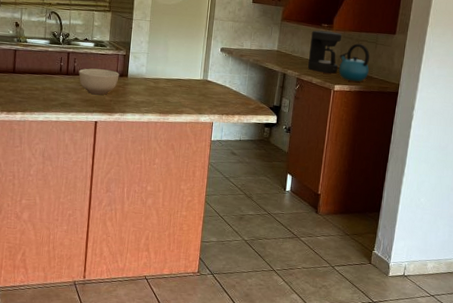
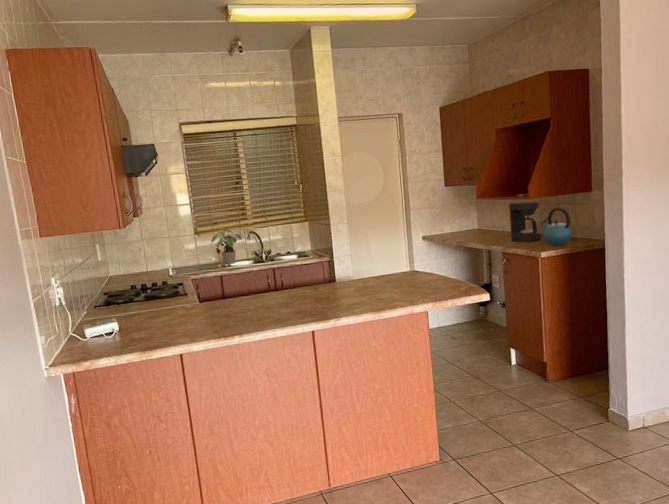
potted plant: none [12,4,45,41] -> present [211,228,244,265]
bowl: present [78,68,120,95] -> none [287,278,328,306]

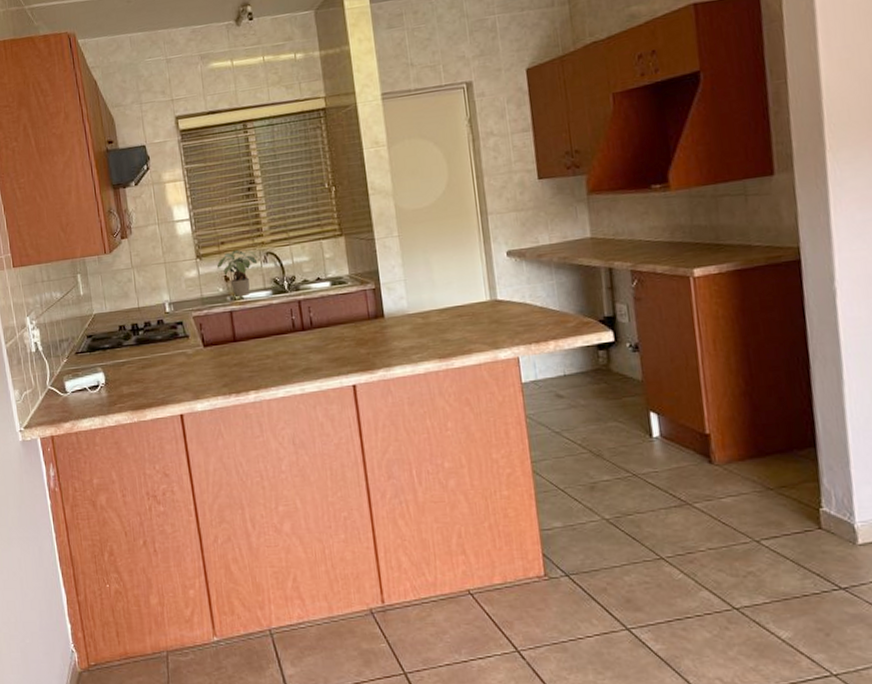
coffee maker: present [509,200,541,243] -> none [638,192,693,256]
kettle: present [540,207,572,246] -> none [690,200,744,259]

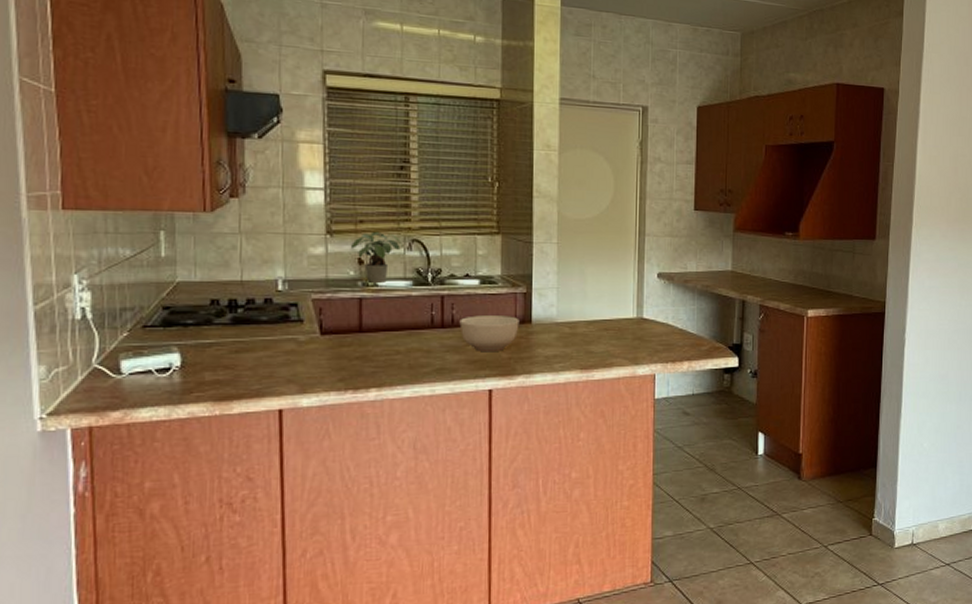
bowl: none [317,312,373,350] -> present [459,314,520,353]

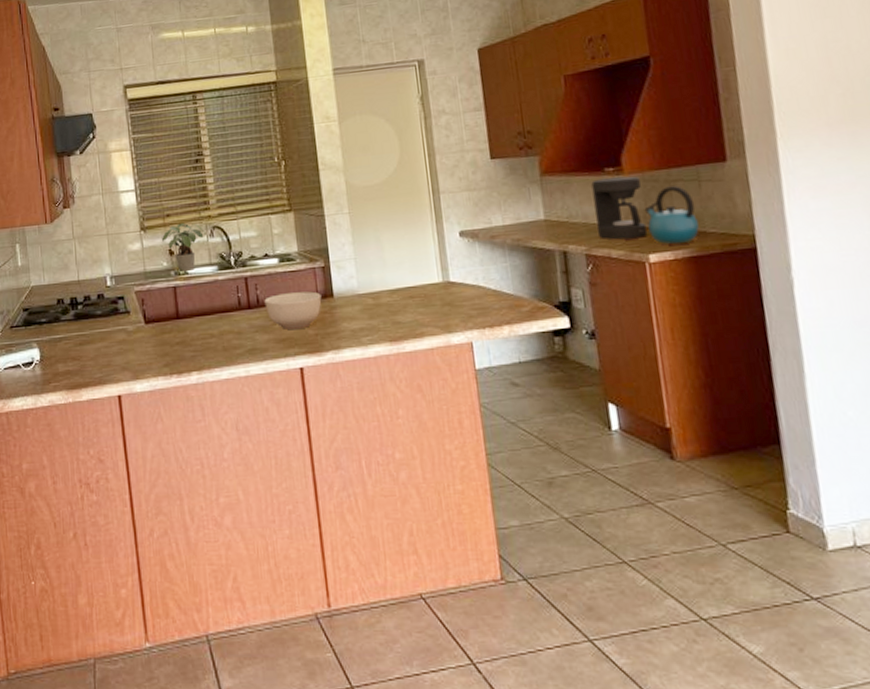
coffee maker: none [773,241,810,295] -> present [591,176,648,240]
kettle: none [810,254,848,303] -> present [644,186,699,244]

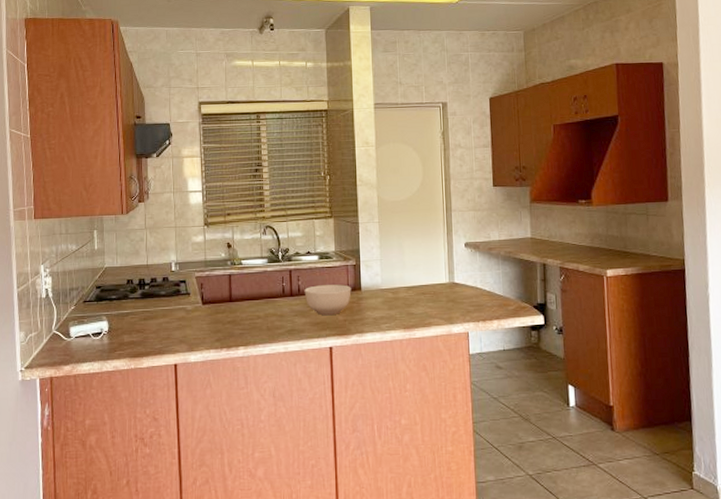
potted plant: present [162,222,205,273] -> none [222,221,259,263]
coffee maker: present [591,176,648,240] -> none [568,208,607,257]
kettle: present [644,186,699,244] -> none [606,218,645,262]

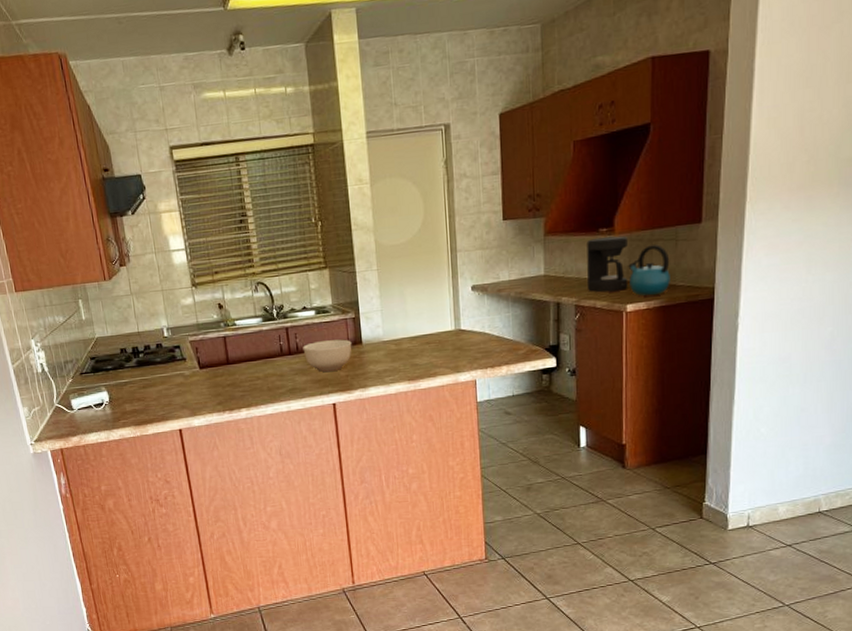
coffee maker: none [568,208,607,257] -> present [587,236,628,293]
kettle: none [606,218,645,262] -> present [628,244,670,296]

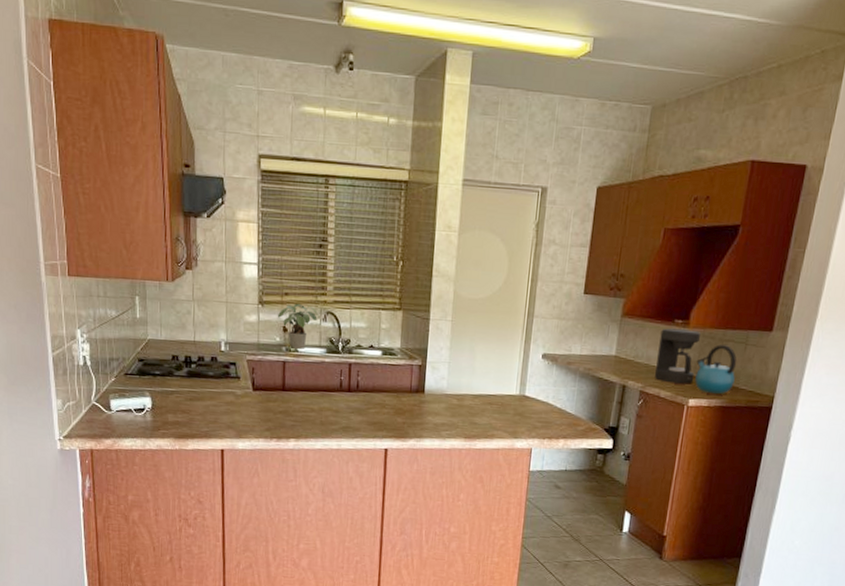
potted plant: none [212,279,250,324] -> present [278,303,319,350]
bowl: present [303,339,352,373] -> none [363,383,414,417]

